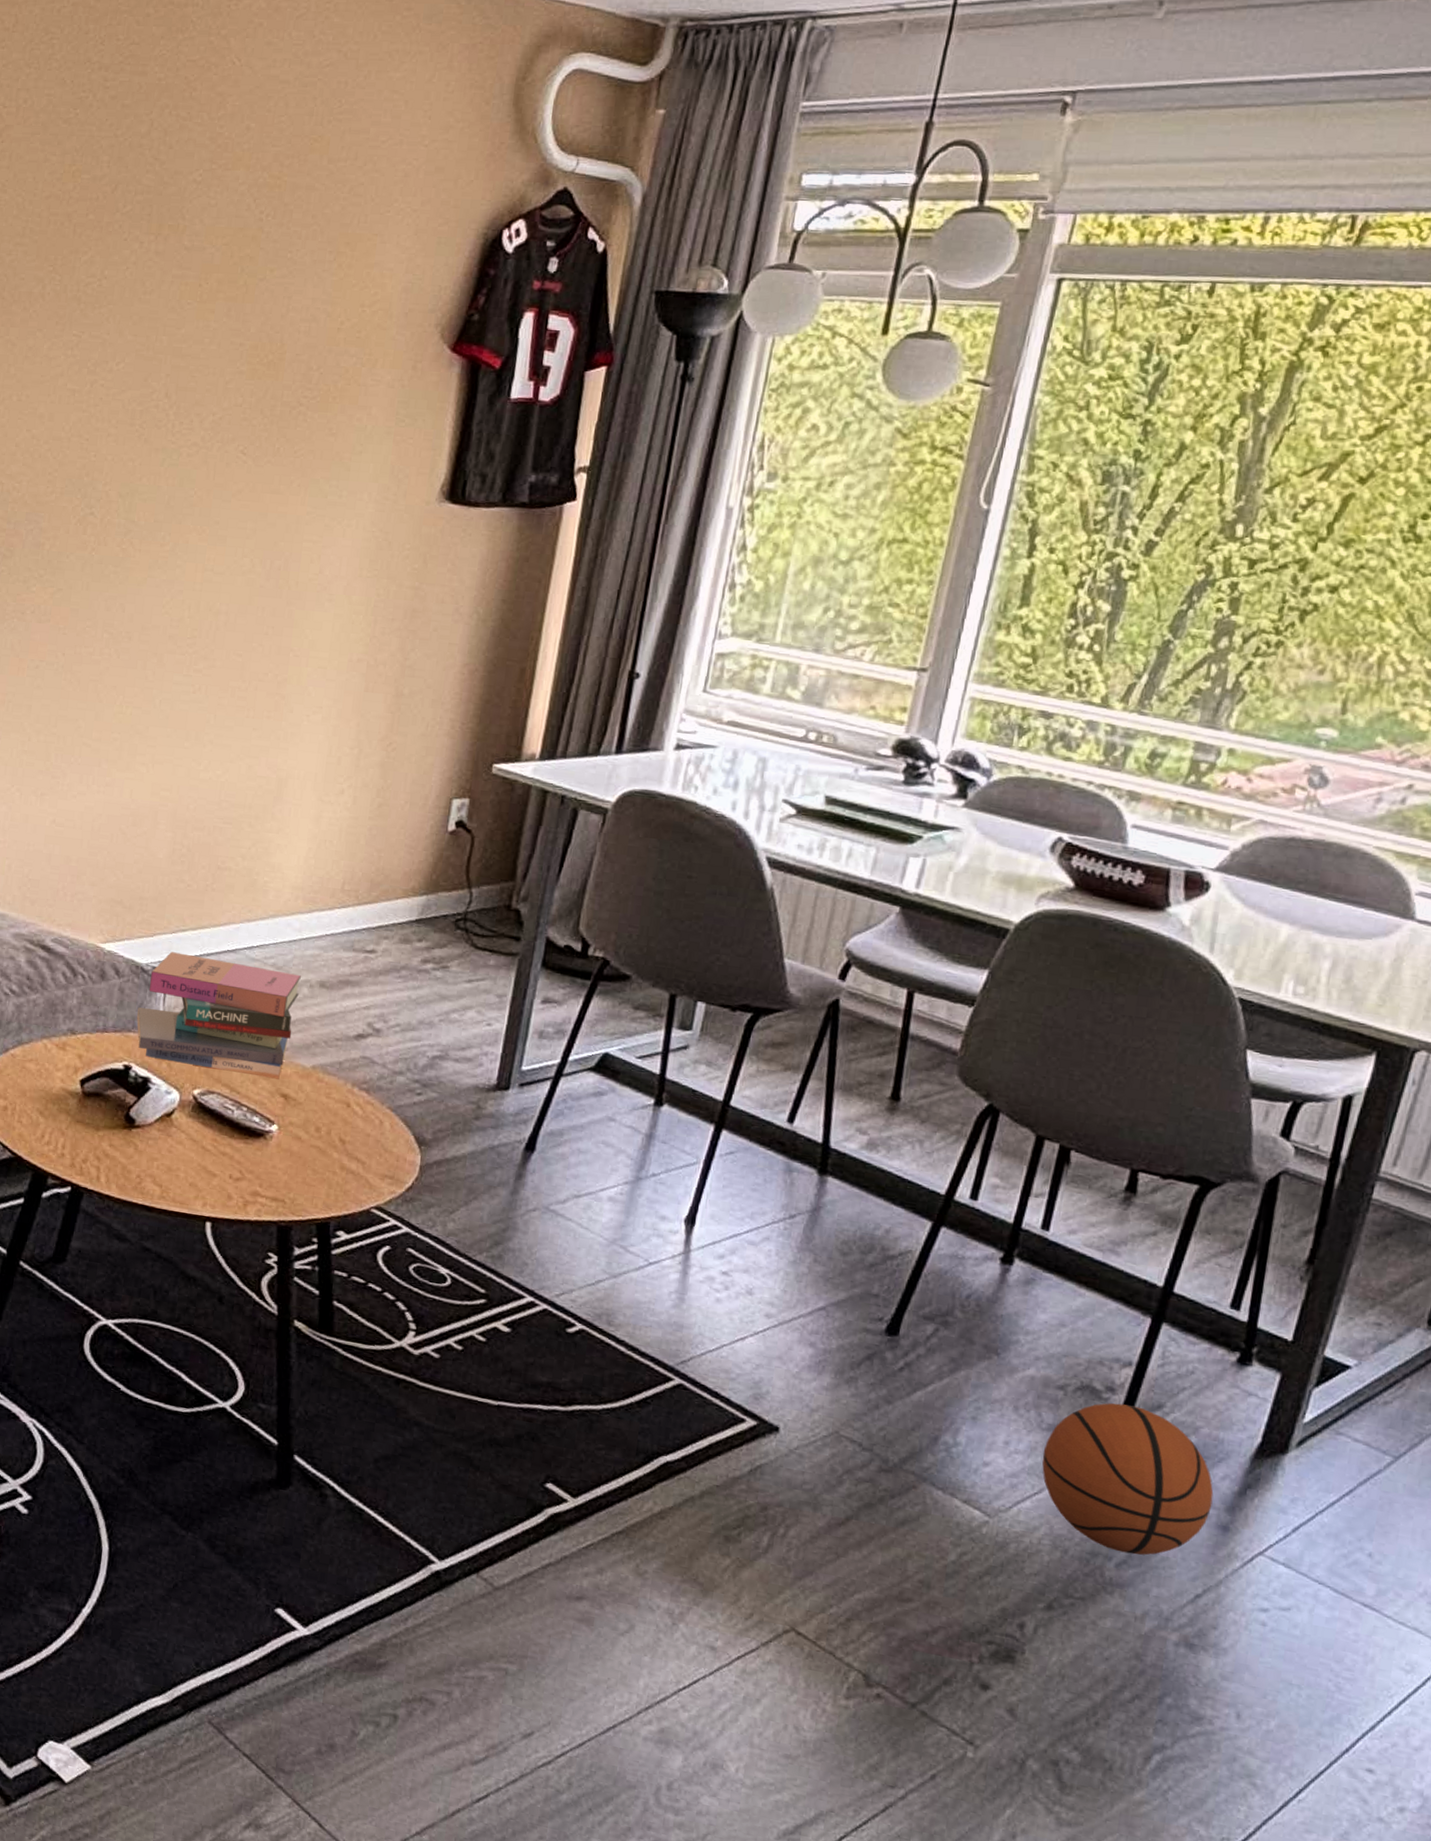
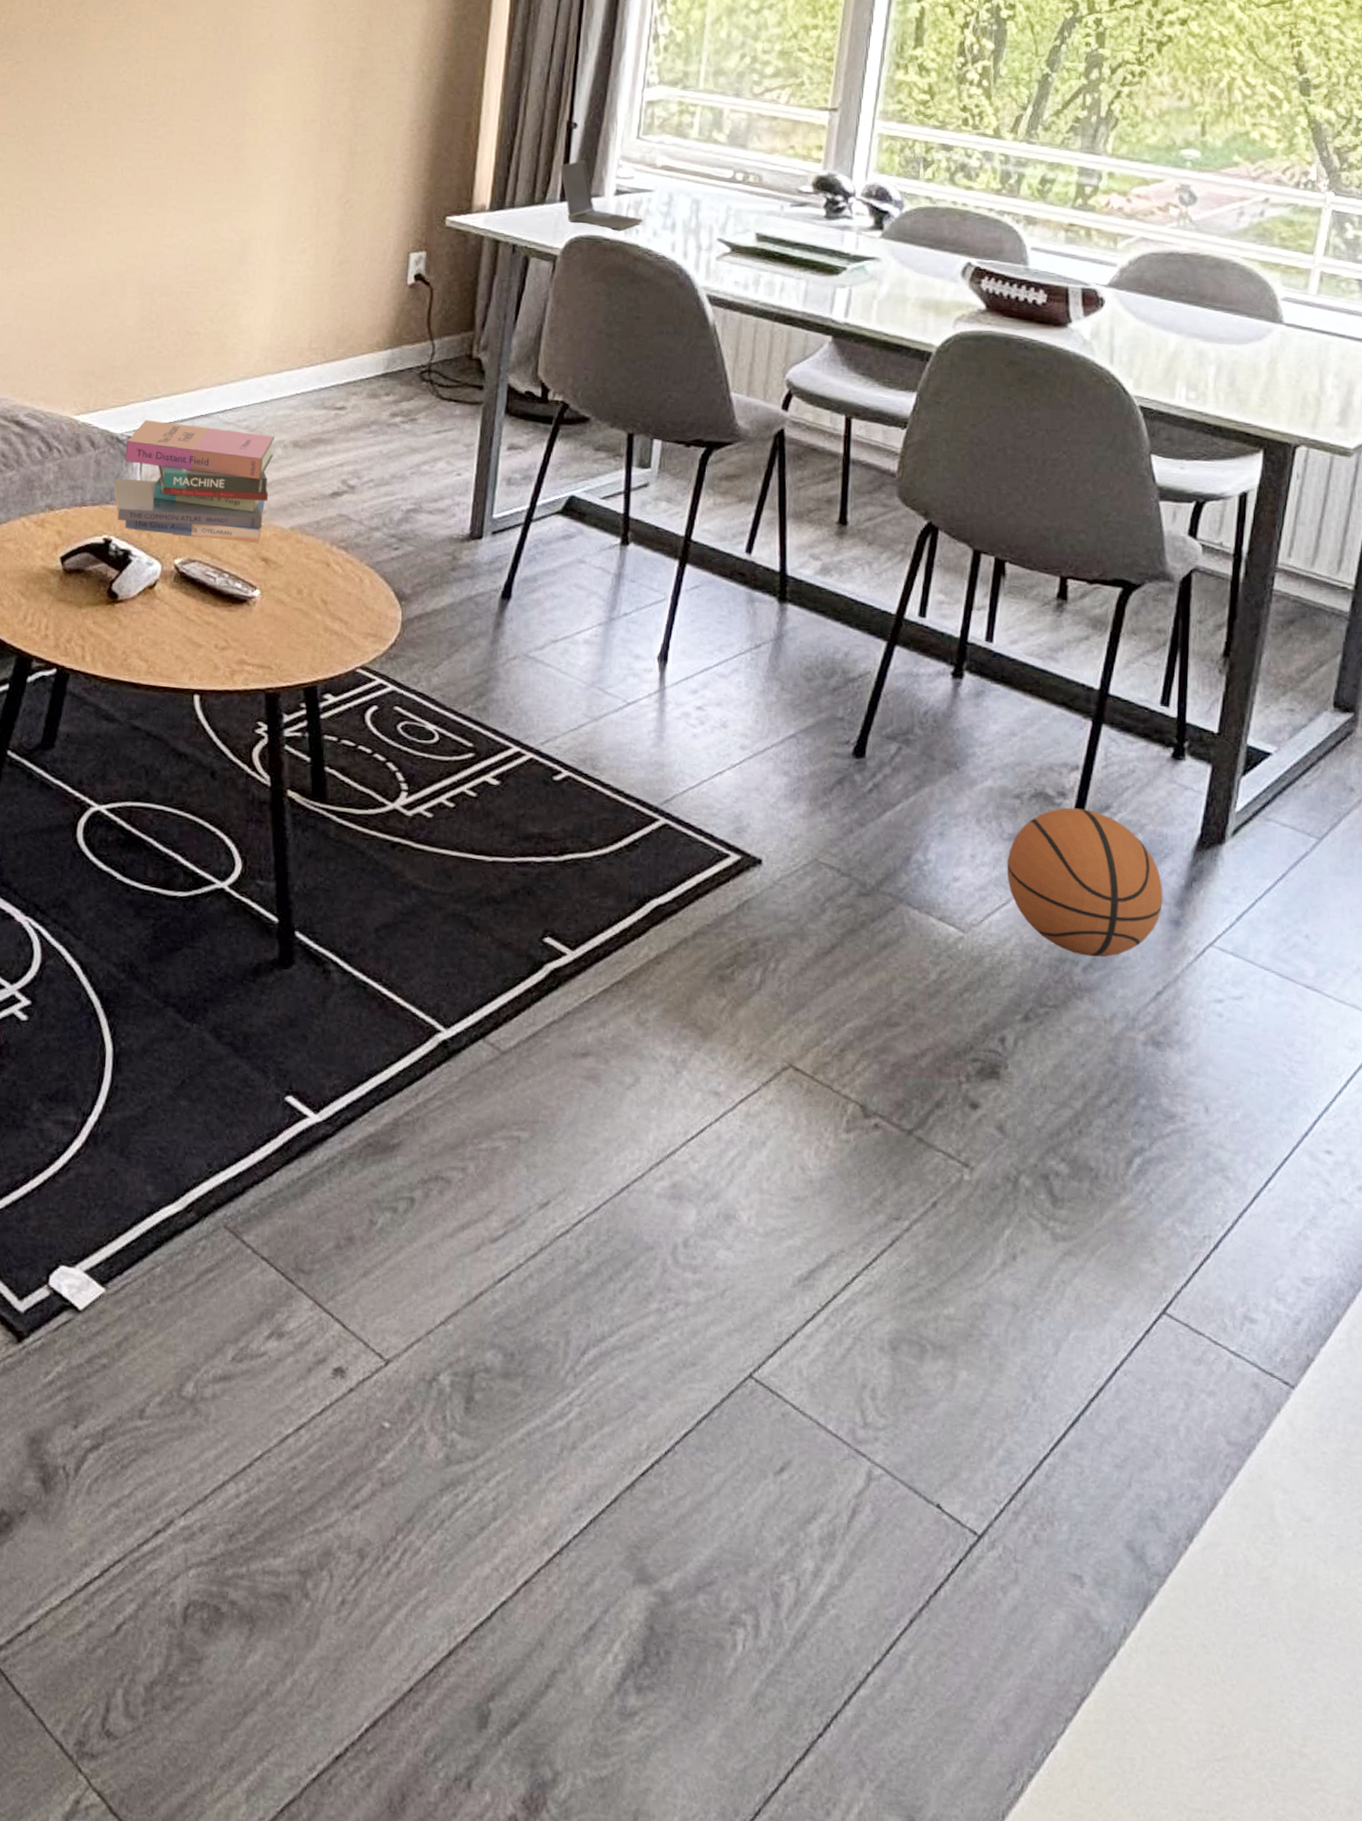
laptop computer: none [617,712,704,786] -> present [560,160,643,230]

